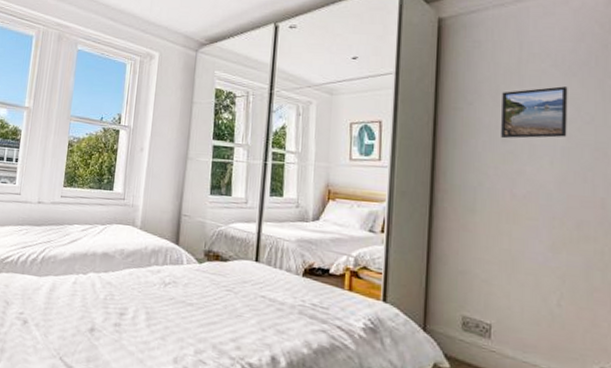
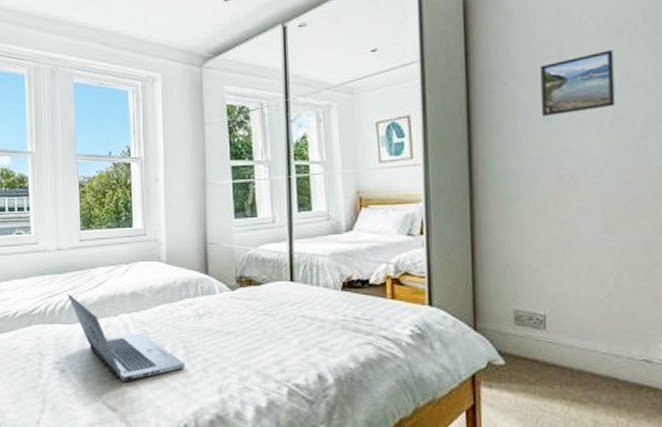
laptop: none [41,247,145,340] -> present [67,294,185,381]

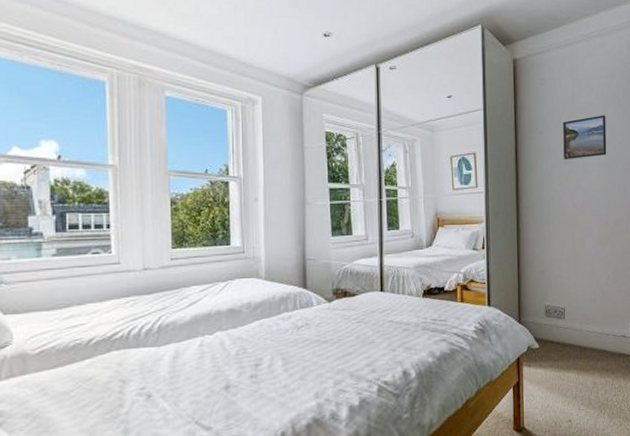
laptop: present [67,294,185,381] -> none [155,315,283,399]

